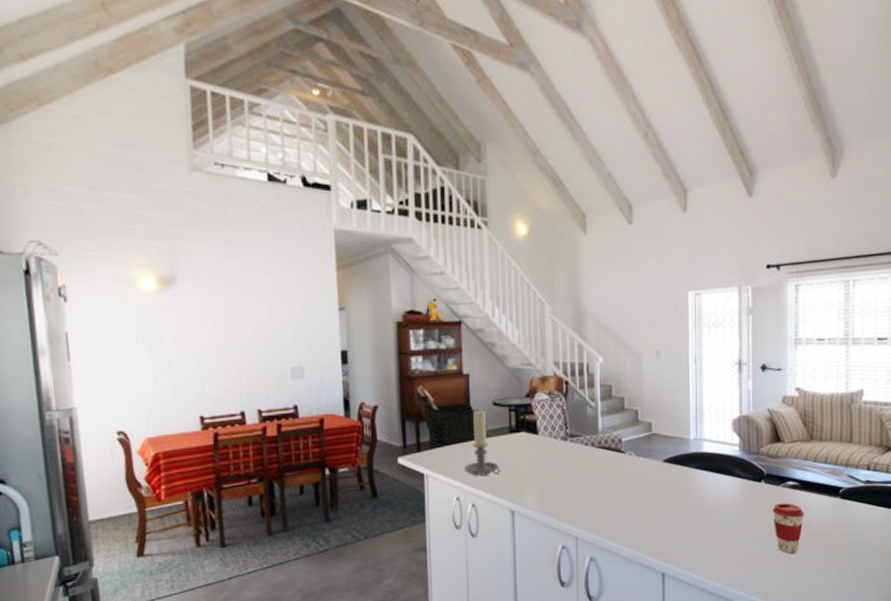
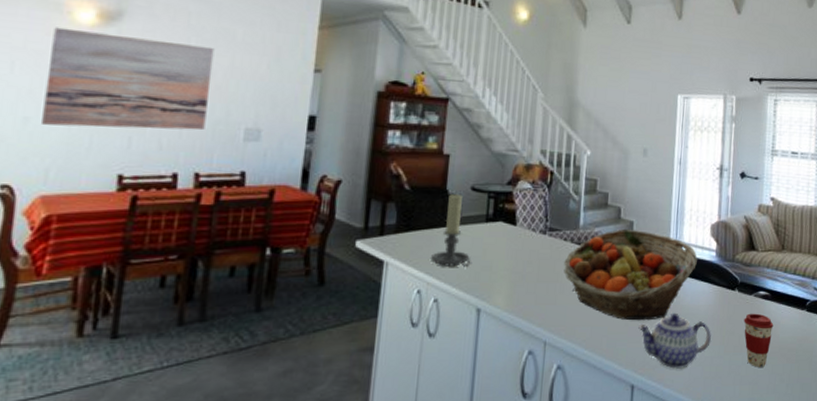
wall art: none [127,296,259,380] -> present [42,27,215,131]
fruit basket: none [587,430,720,515] -> present [563,228,697,321]
teapot: none [665,506,740,559] -> present [638,313,712,370]

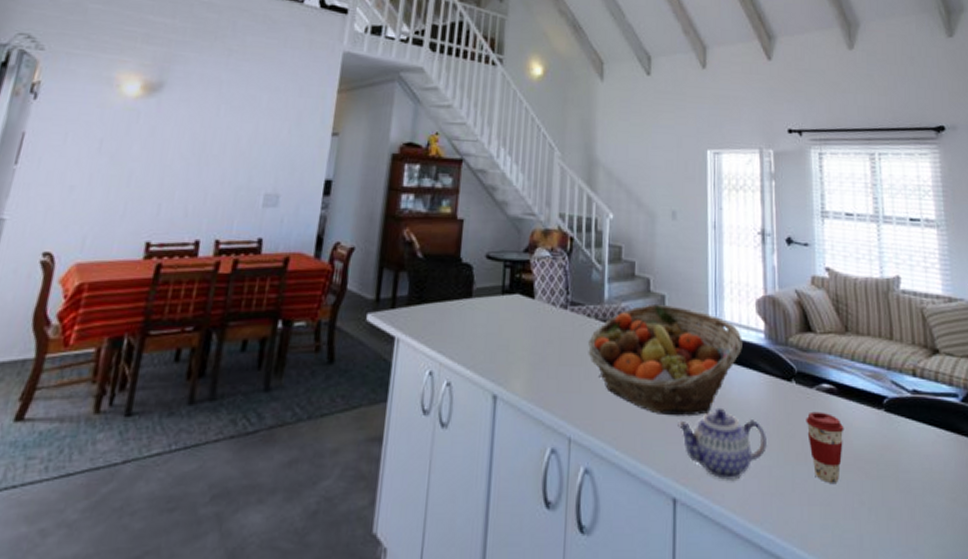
wall art: present [42,27,215,131] -> none [85,99,241,197]
candle holder: present [431,193,471,267] -> none [444,261,487,346]

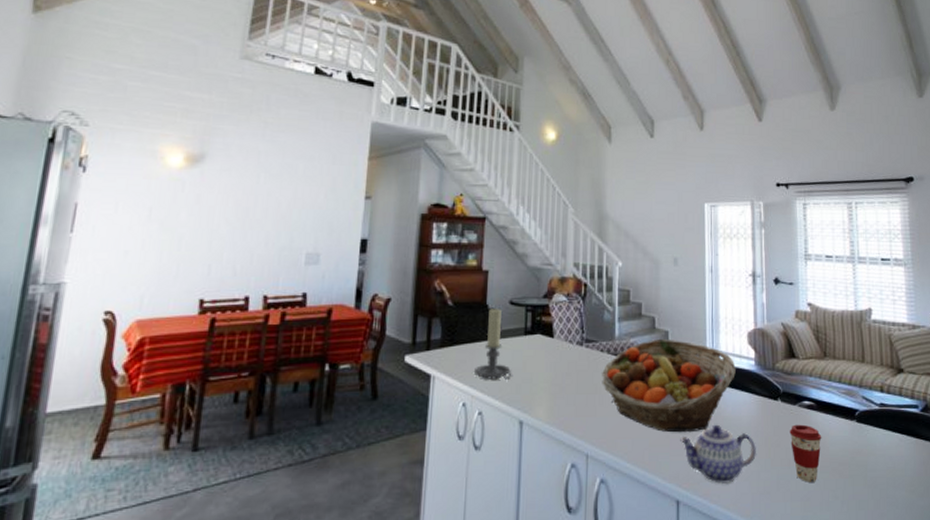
candle holder: none [444,261,487,346] -> present [474,307,512,379]

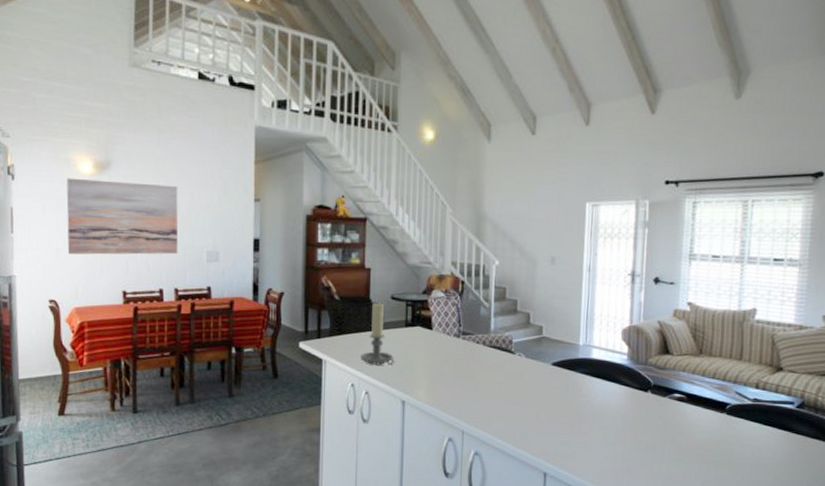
wall art: none [139,171,280,258] -> present [66,178,178,255]
fruit basket: present [602,338,736,433] -> none [477,333,608,417]
teapot: present [680,424,757,485] -> none [550,411,623,462]
coffee cup: present [789,424,822,482] -> none [657,414,690,465]

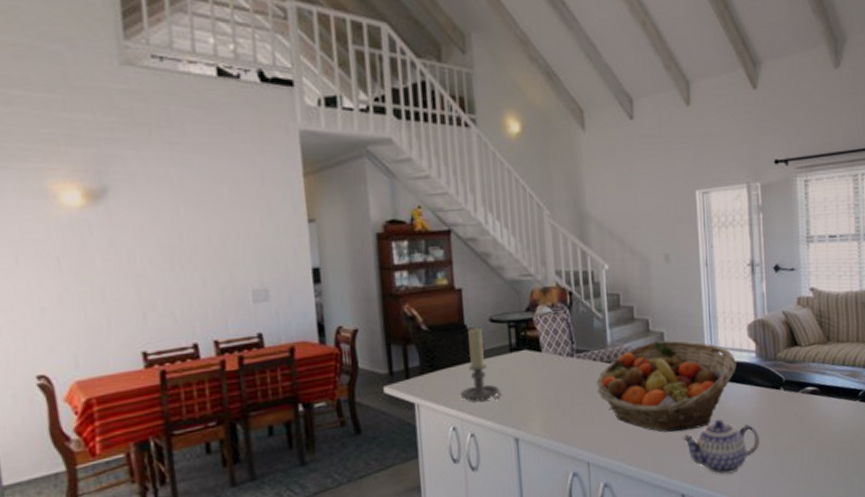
wall art: present [66,178,178,255] -> none [45,211,213,313]
fruit basket: none [477,333,608,417] -> present [596,340,736,432]
teapot: none [550,411,623,462] -> present [682,419,761,475]

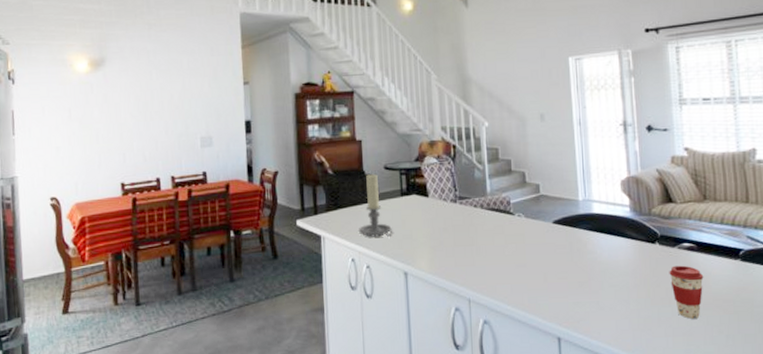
fruit basket: present [596,340,736,432] -> none [477,191,610,278]
teapot: present [682,419,761,475] -> none [558,268,636,323]
coffee cup: none [792,409,825,464] -> present [669,265,704,319]

